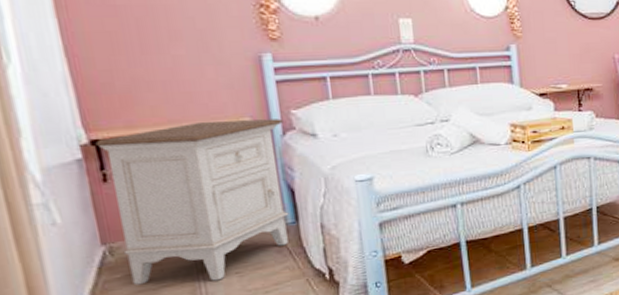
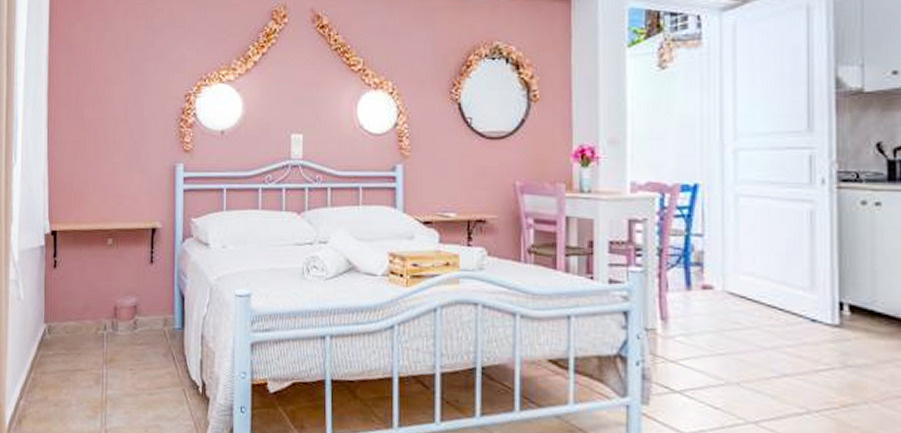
nightstand: present [95,118,289,285] -> none [54,222,184,374]

